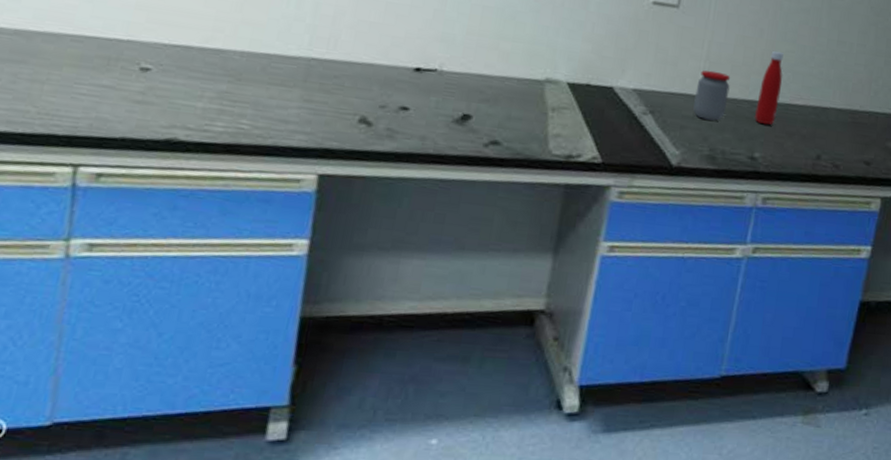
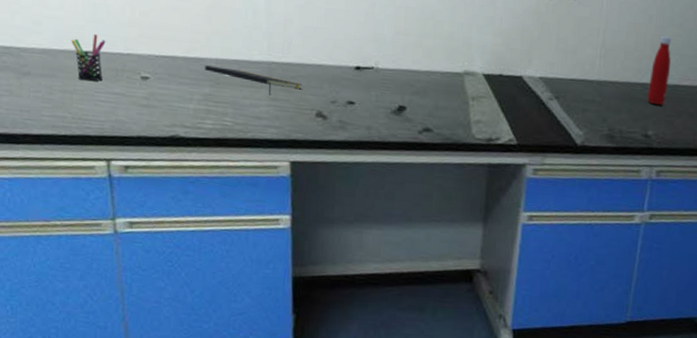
pen holder: none [55,15,102,71] -> present [71,33,106,82]
notepad: none [225,58,346,96] -> present [205,65,302,96]
jar: present [693,70,731,121] -> none [593,57,625,103]

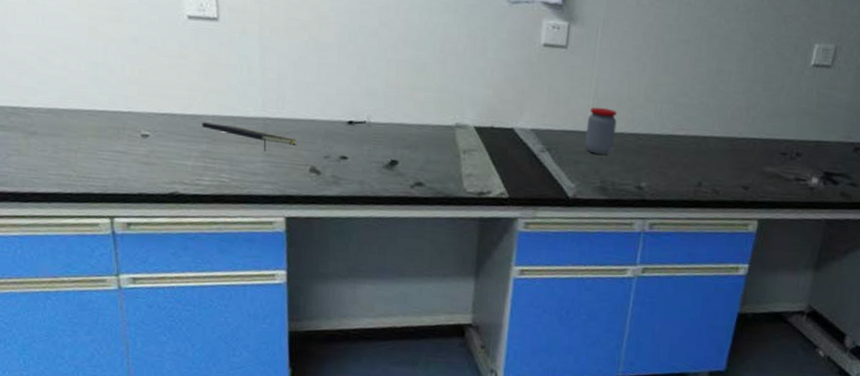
pen holder: present [71,33,106,82] -> none [75,92,108,140]
jar: none [593,57,625,103] -> present [585,107,618,155]
bottle: present [647,35,671,105] -> none [640,84,666,156]

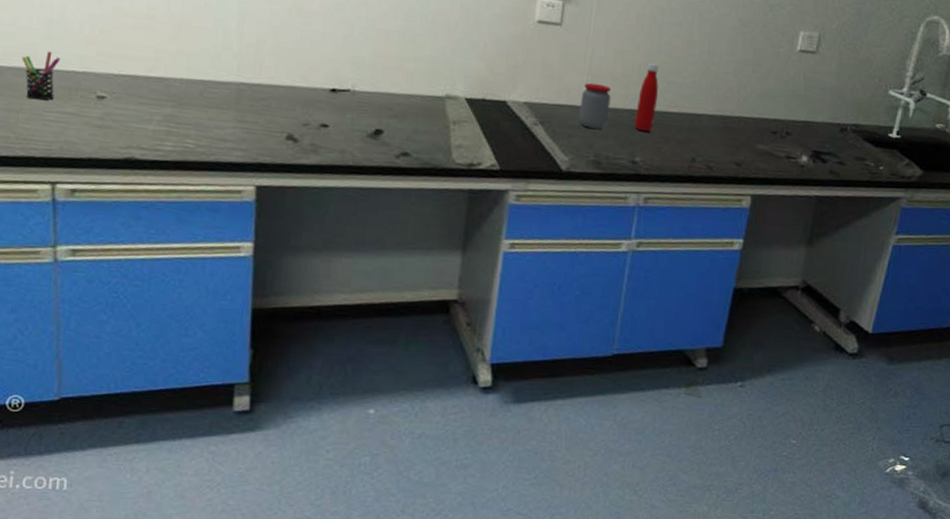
pen holder: none [75,92,108,140] -> present [22,51,61,100]
notepad: present [202,122,296,151] -> none [167,85,273,117]
bottle: none [640,84,666,156] -> present [634,62,659,132]

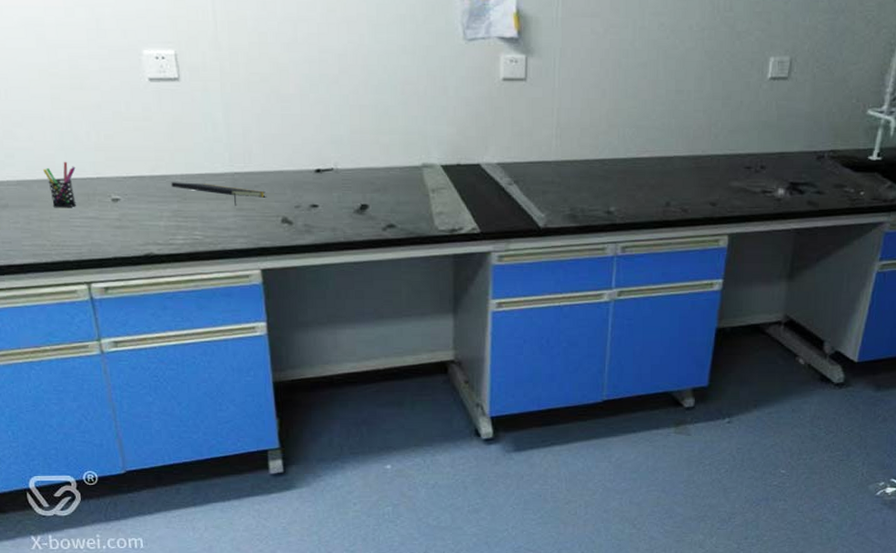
notepad: none [167,85,273,117] -> present [171,182,266,206]
jar: present [579,83,612,129] -> none [552,136,581,182]
bottle: present [634,62,659,132] -> none [607,108,628,181]

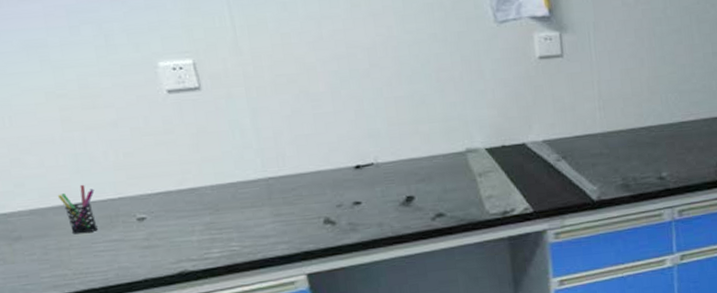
notepad: present [171,182,266,206] -> none [200,192,305,212]

